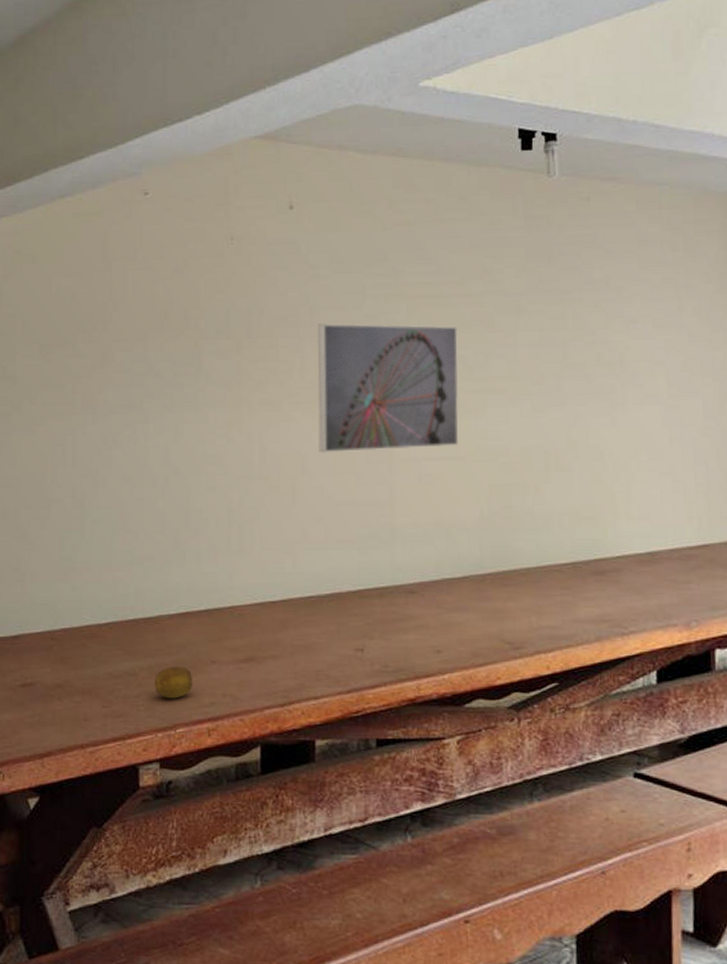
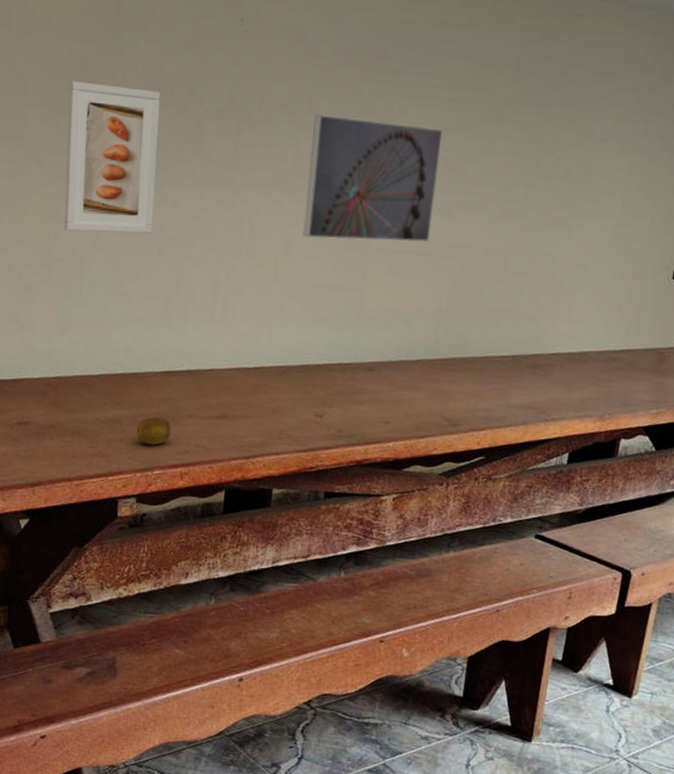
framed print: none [59,315,155,468] -> present [64,81,161,234]

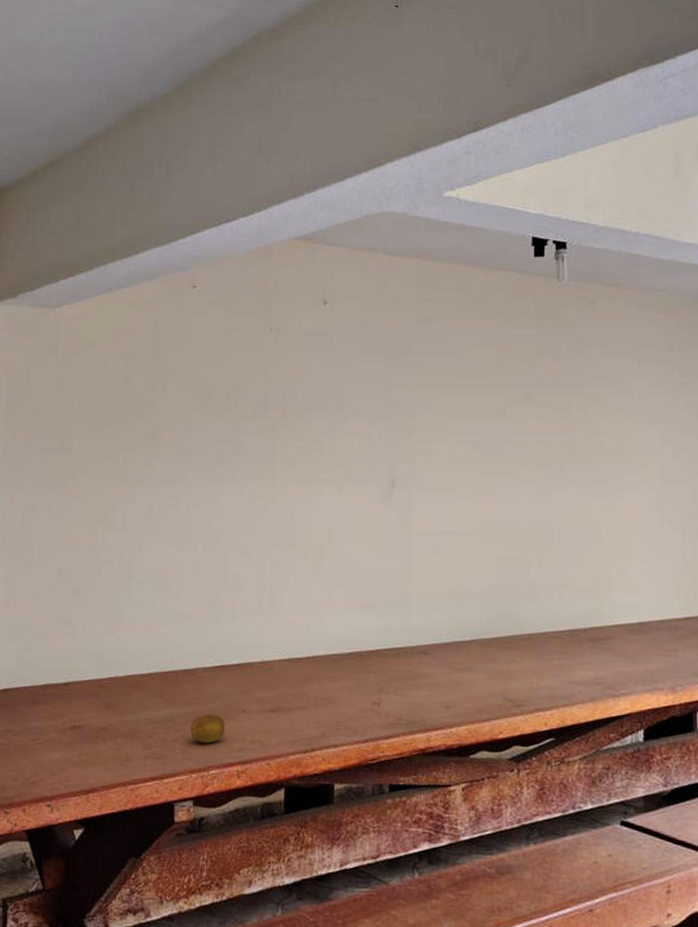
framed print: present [64,81,161,234] -> none [111,395,199,533]
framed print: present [303,113,443,243] -> none [344,407,472,526]

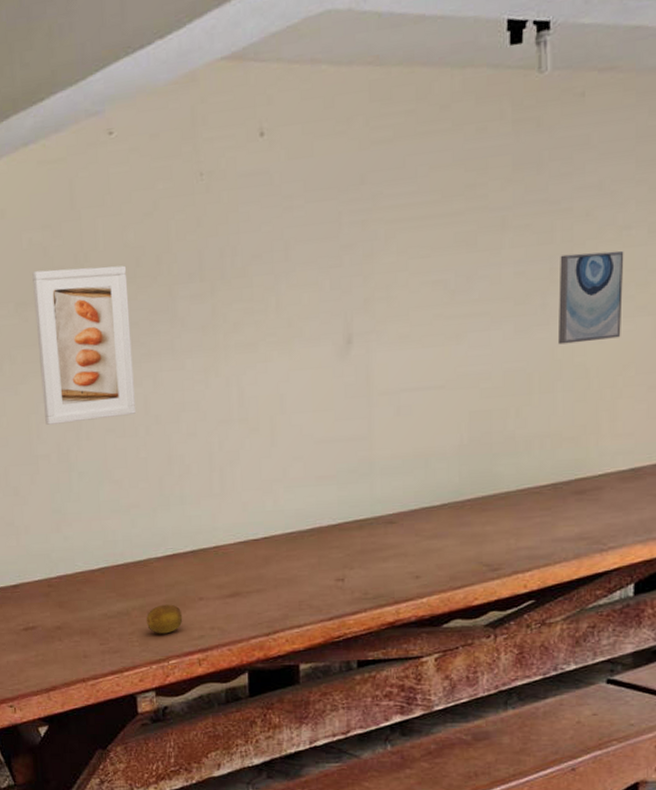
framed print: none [111,395,199,533] -> present [32,265,136,425]
wall art: none [574,430,630,507] -> present [557,250,624,345]

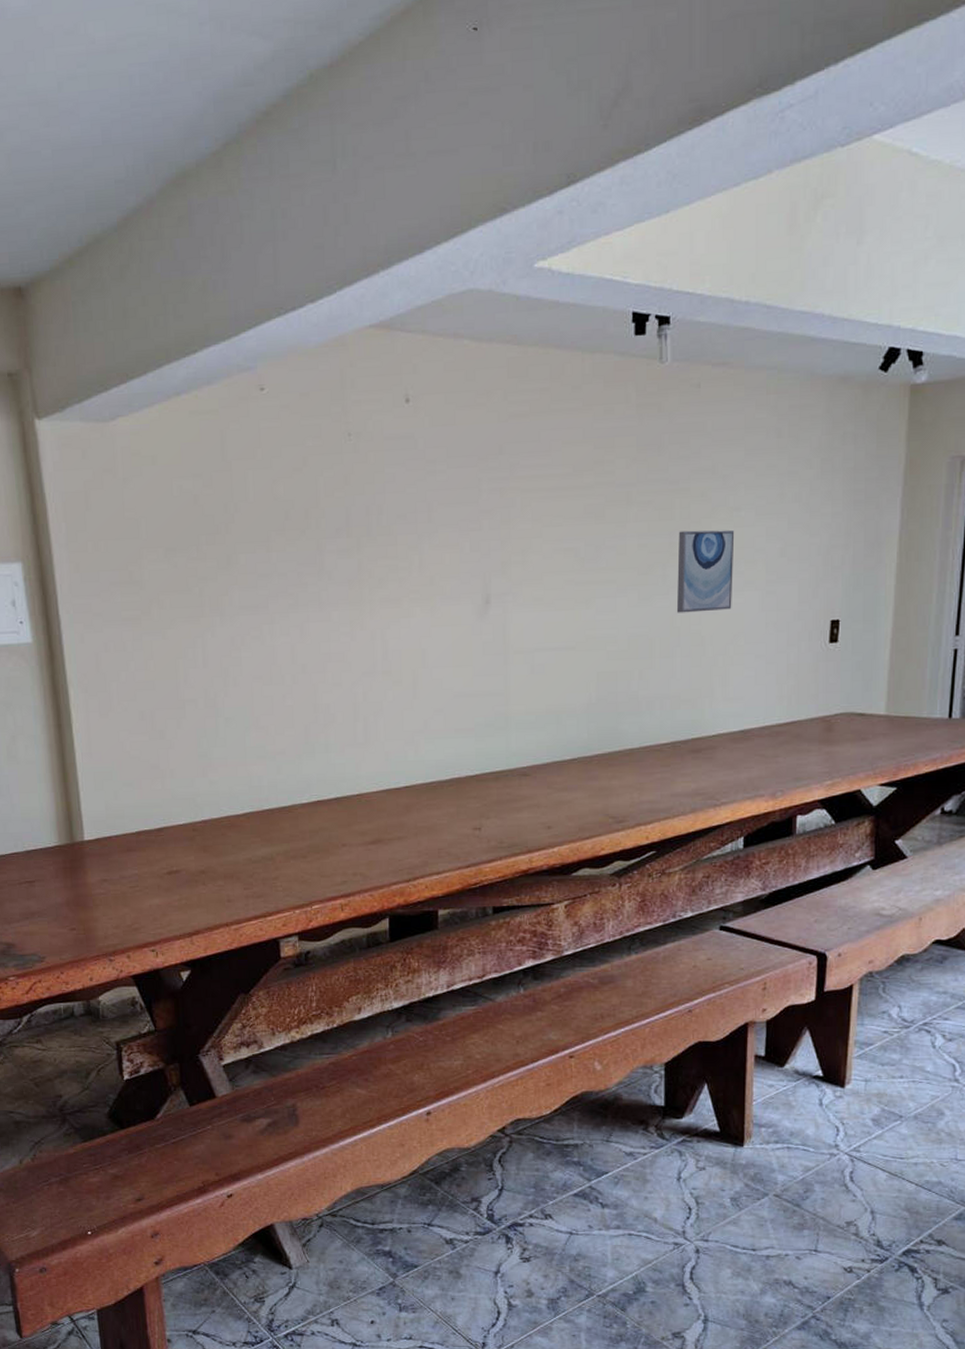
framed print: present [32,265,136,425] -> none [182,517,283,670]
fruit: present [146,604,183,634] -> none [290,850,326,879]

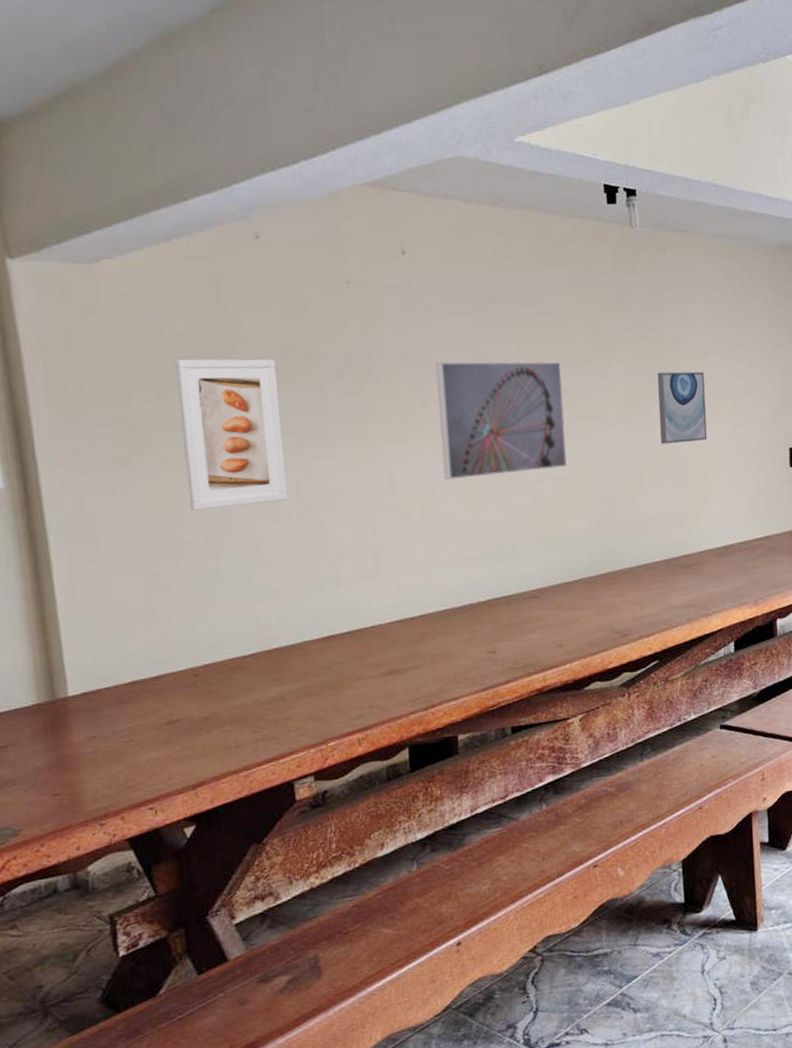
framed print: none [182,517,283,670] -> present [175,359,287,511]
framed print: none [434,518,570,647] -> present [436,361,567,481]

